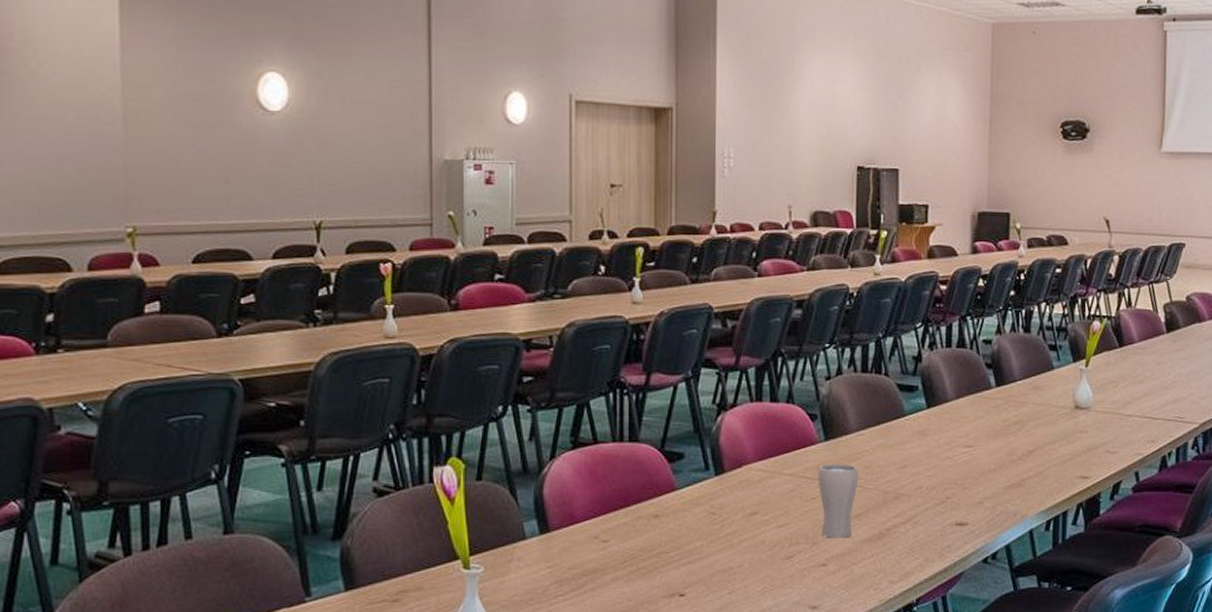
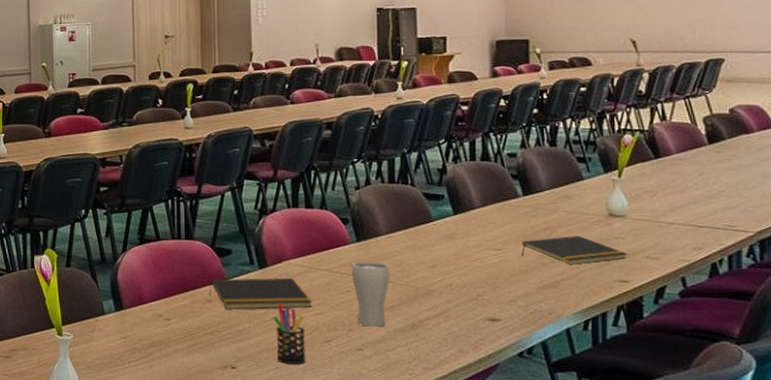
notepad: none [656,485,774,526] -> present [209,277,313,310]
pen holder: none [729,516,765,587] -> present [273,303,307,364]
notepad: none [991,430,1089,461] -> present [521,236,627,265]

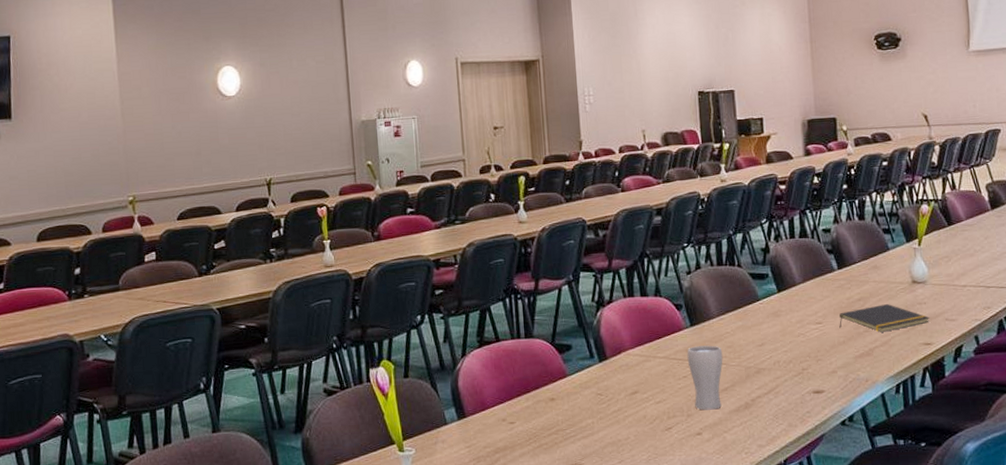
notepad: present [209,277,313,310] -> none [551,368,652,407]
pen holder: present [273,303,307,364] -> none [615,395,649,456]

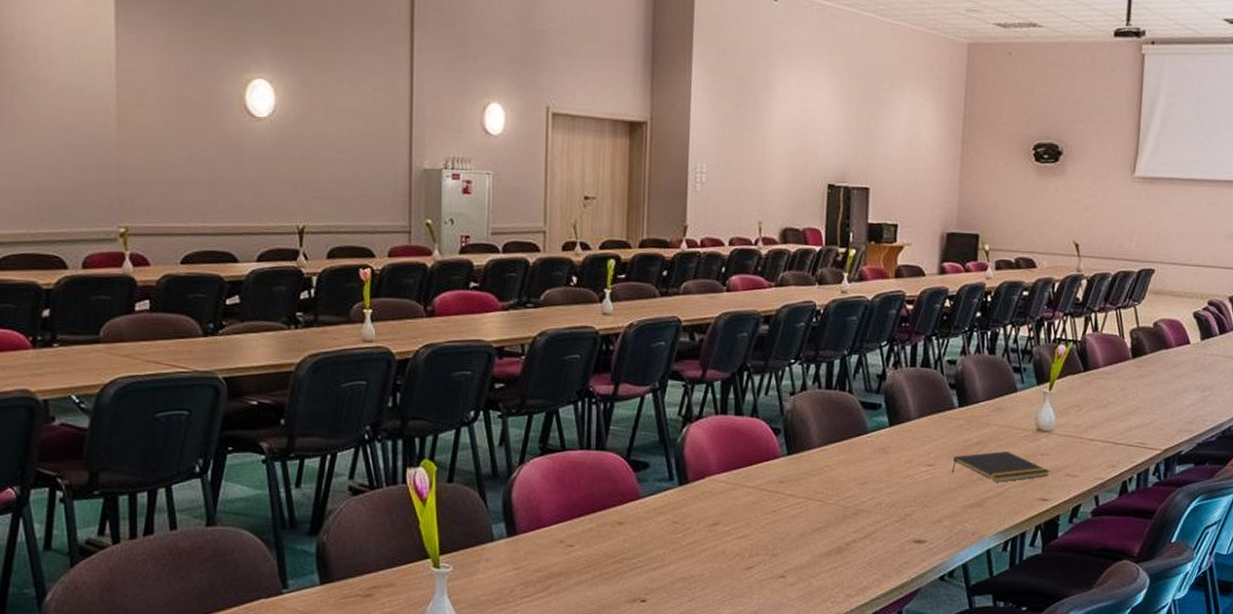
drinking glass: present [687,345,723,410] -> none [779,478,820,551]

